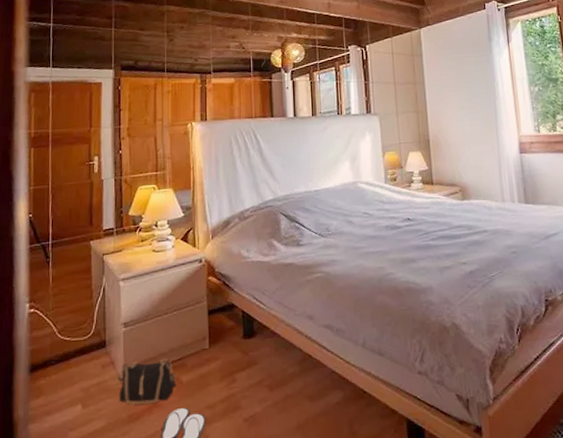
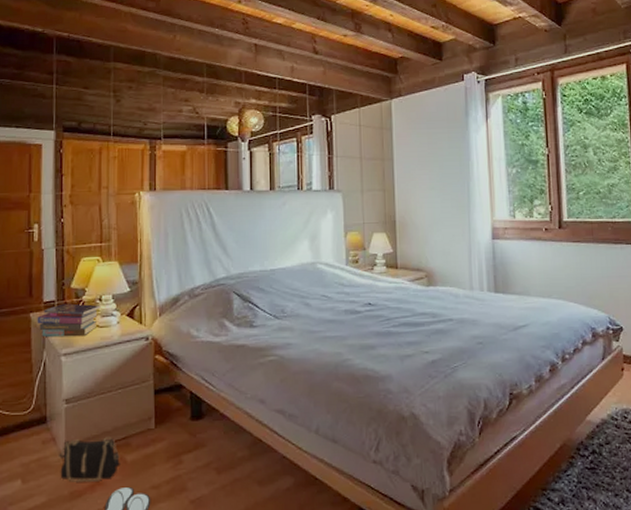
books: none [97,230,157,263] -> present [37,303,101,337]

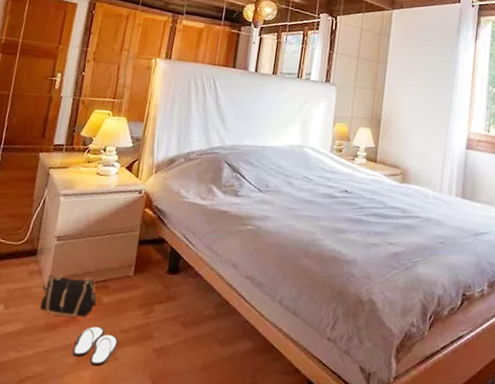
books: present [37,303,101,337] -> none [44,148,104,181]

